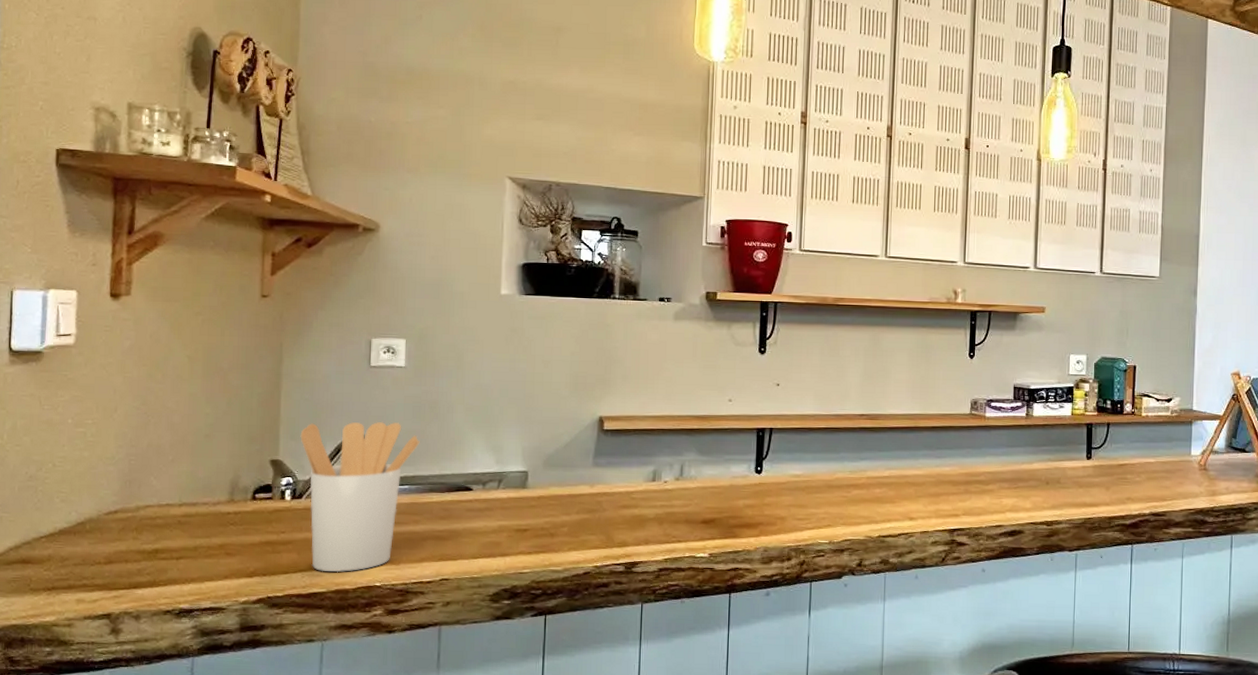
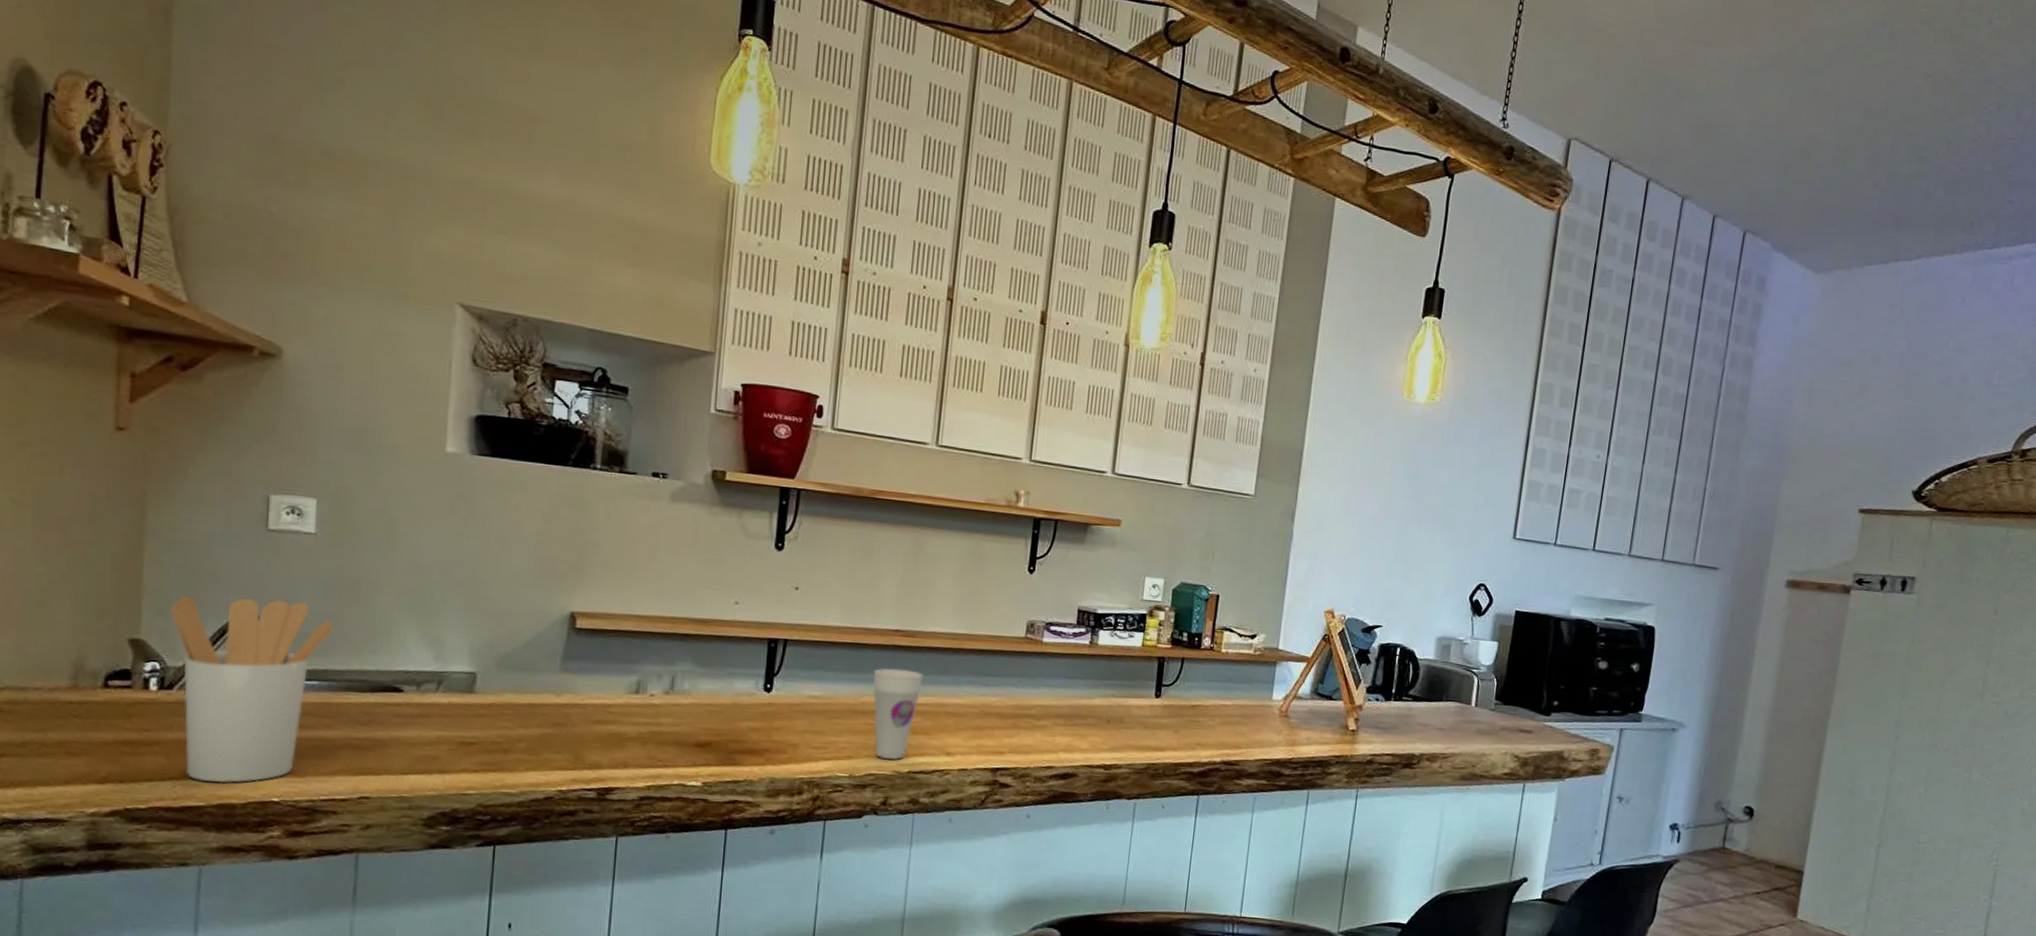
cup: none [844,447,886,526] -> present [872,668,923,760]

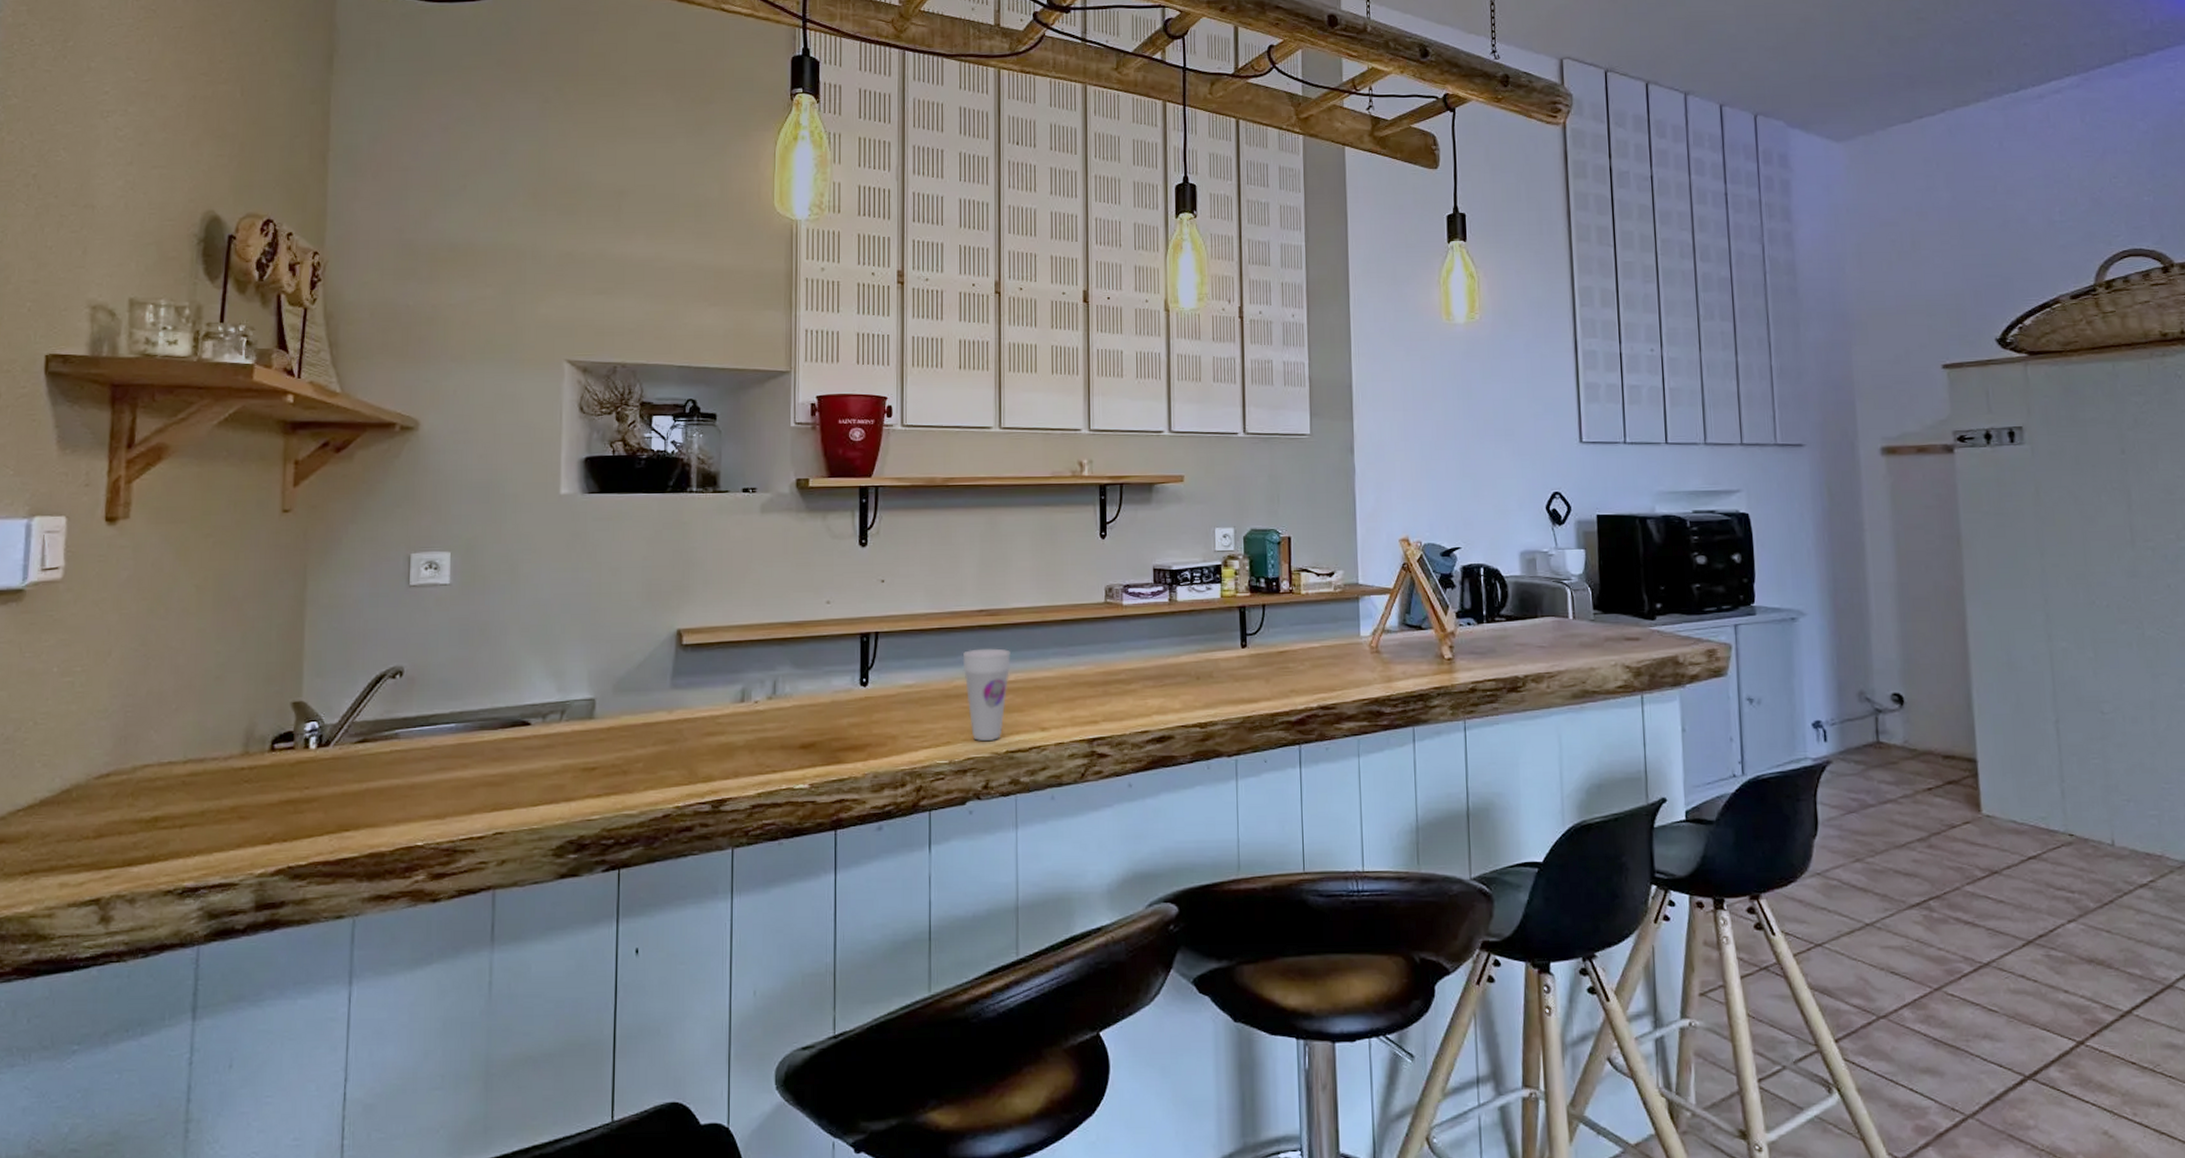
utensil holder: present [170,596,334,783] -> none [327,649,468,833]

